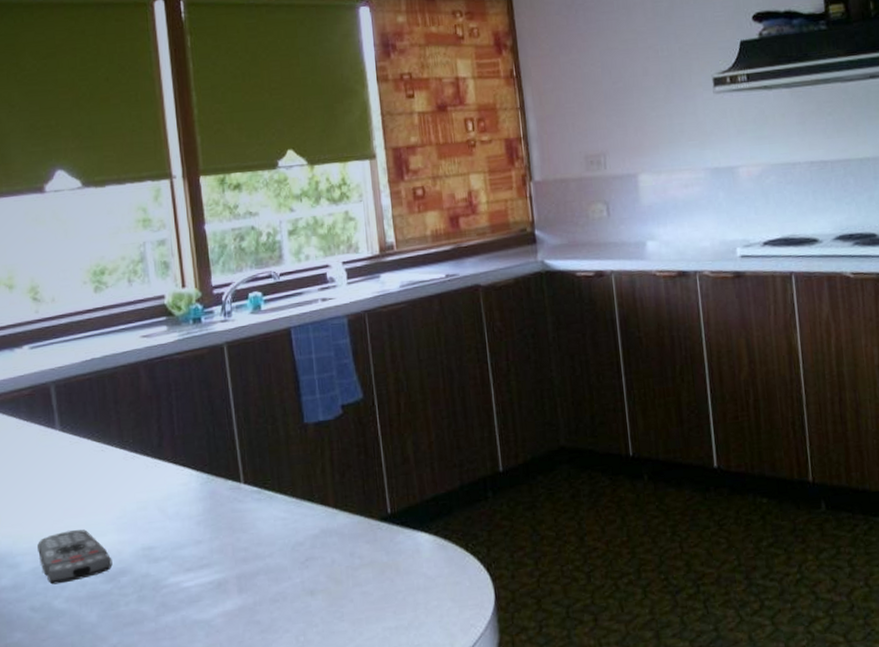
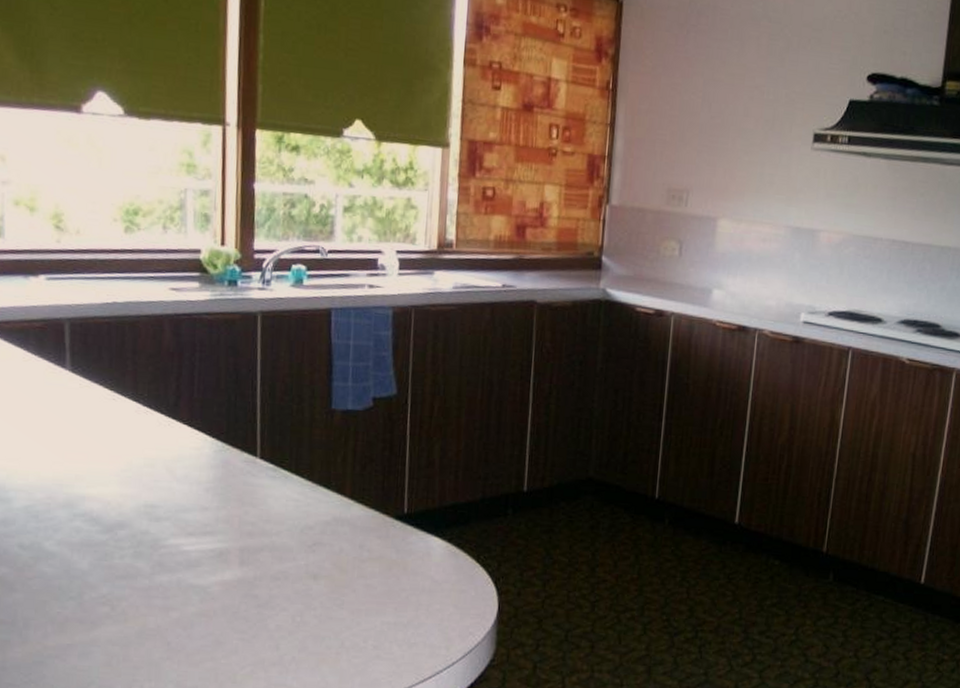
remote control: present [37,529,113,585] -> none [33,474,112,526]

